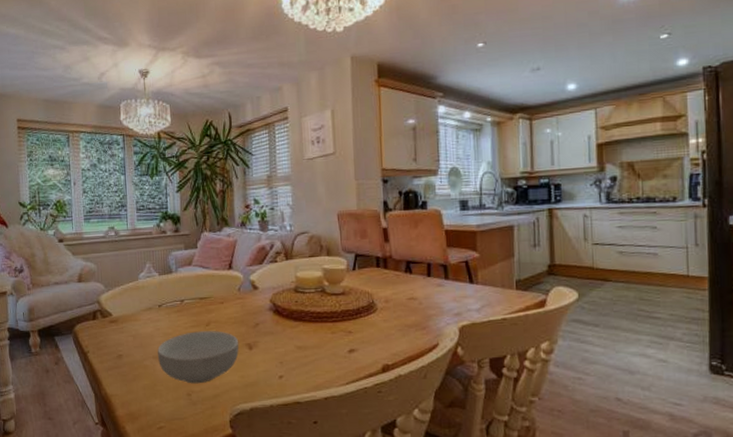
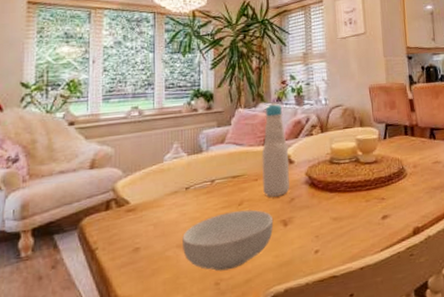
bottle: none [227,228,254,320] -> present [261,103,290,197]

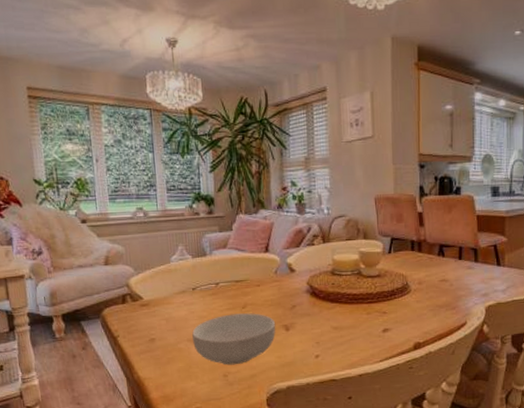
bottle: present [261,103,290,197] -> none [263,210,291,303]

